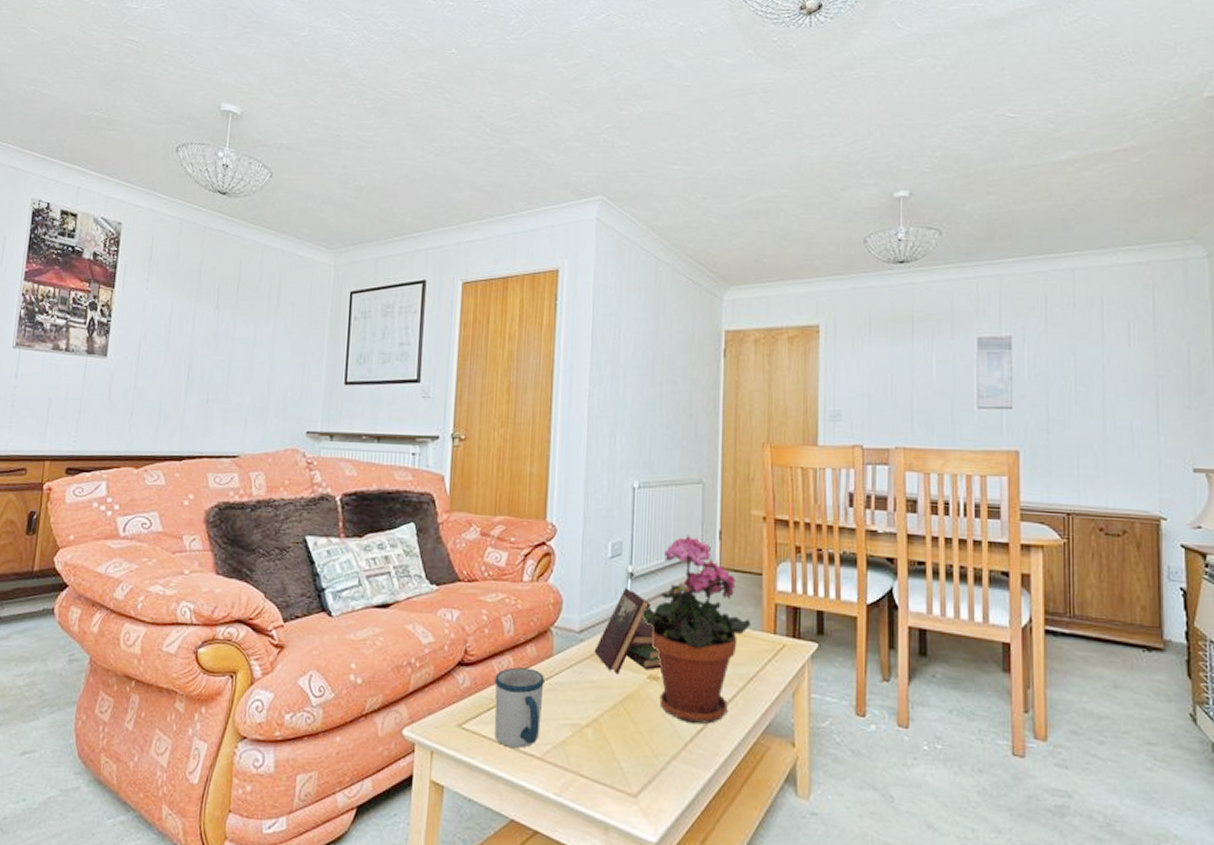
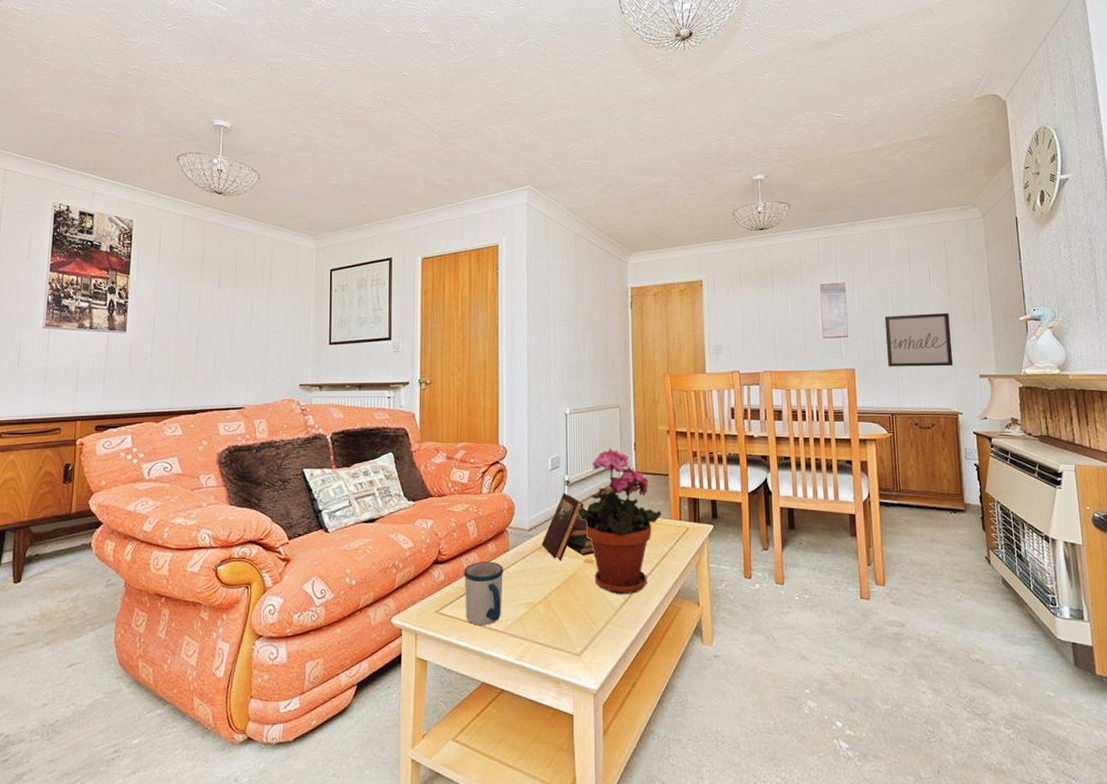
wall art: none [1064,382,1157,455] -> present [884,312,954,367]

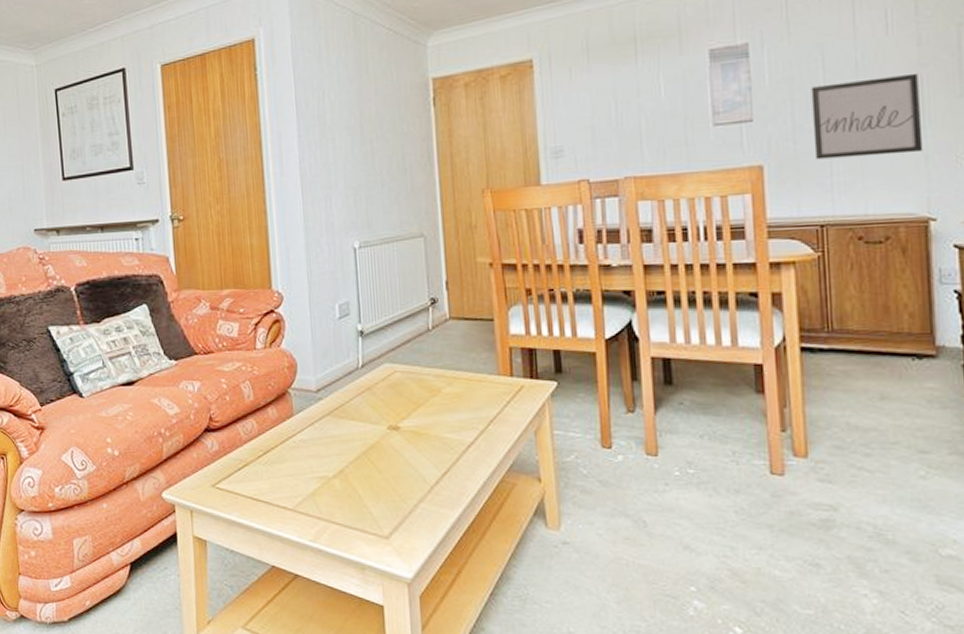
mug: present [464,562,503,625] -> none [241,429,290,502]
book: present [541,493,594,561] -> none [333,345,400,428]
potted plant: present [577,448,661,594] -> none [375,288,486,467]

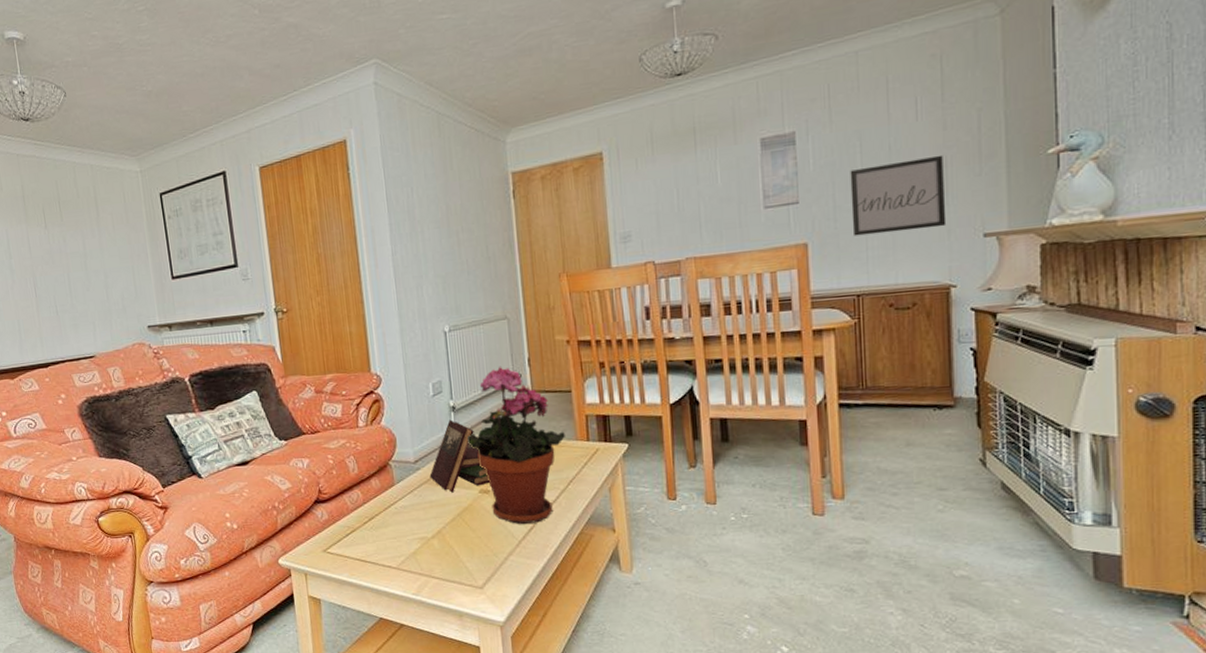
book: none [333,345,400,428] -> present [429,420,490,493]
potted plant: none [375,288,486,467] -> present [466,366,565,524]

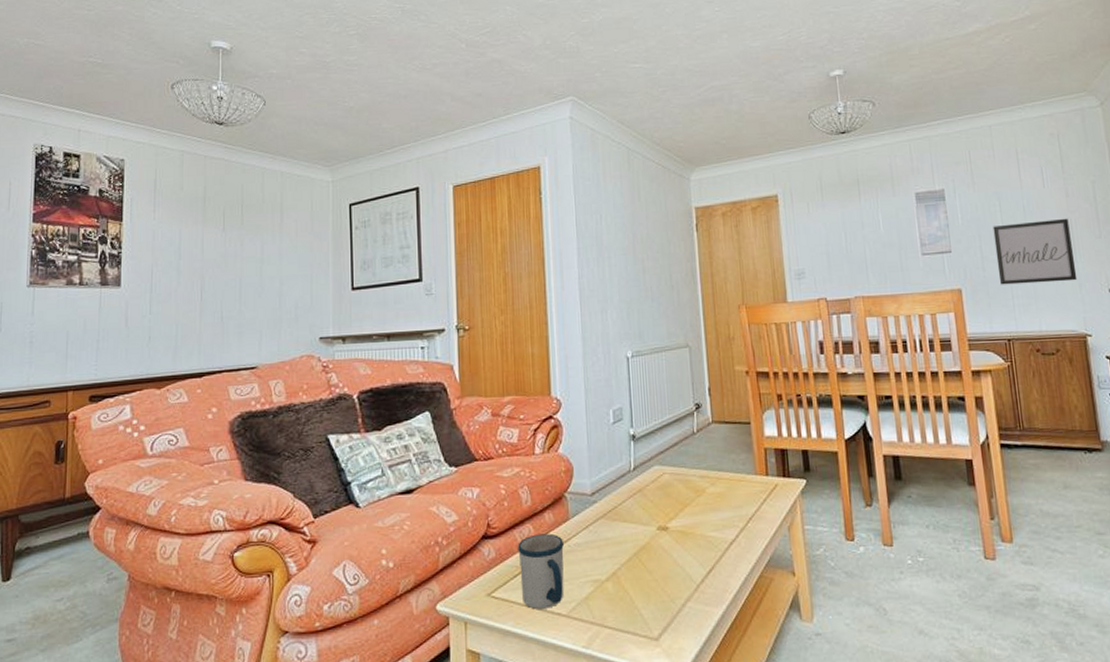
mug: none [348,498,393,563] -> present [517,533,564,609]
book: present [429,420,490,493] -> none [606,449,668,529]
potted plant: present [466,366,565,524] -> none [646,394,744,566]

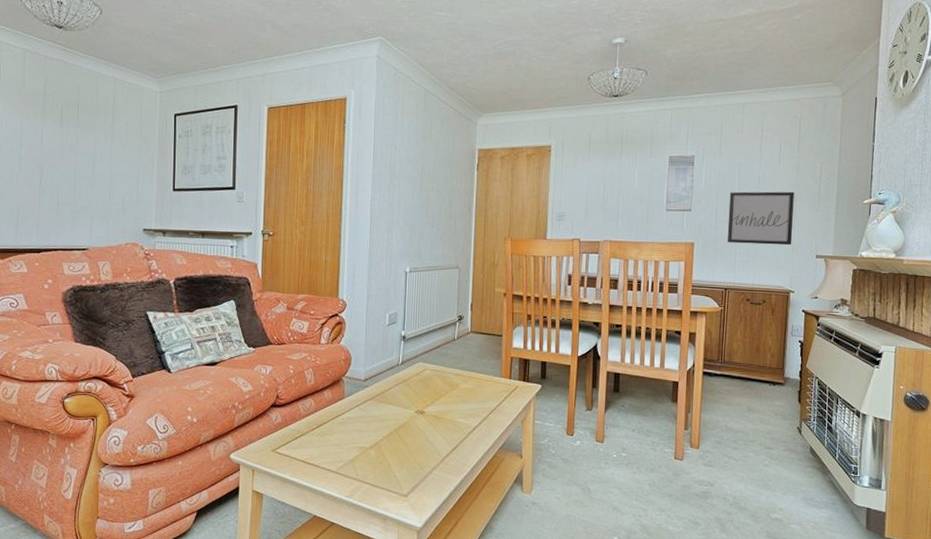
mug: present [517,533,564,609] -> none [300,407,338,465]

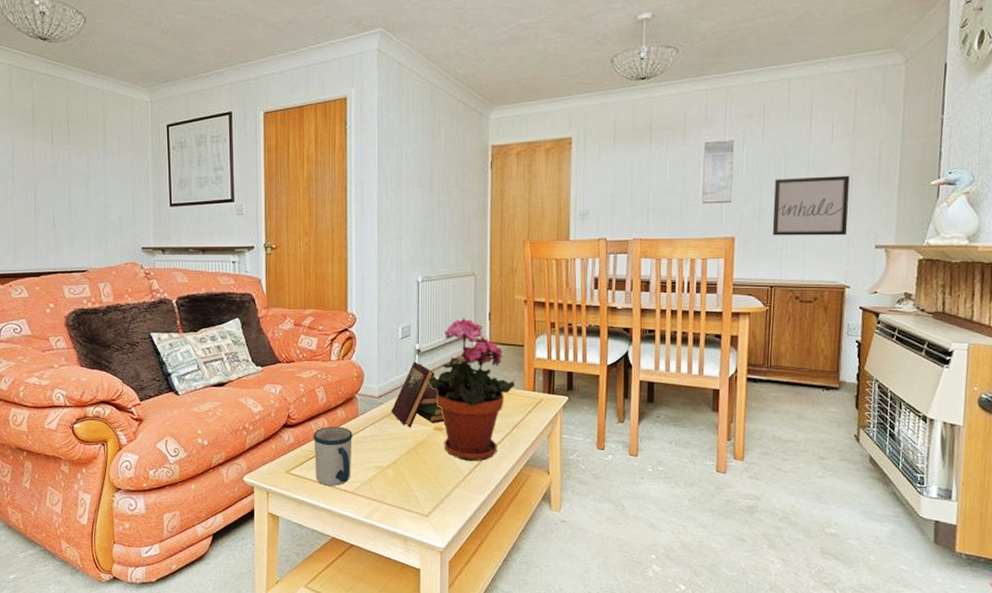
mug: none [300,407,338,465] -> present [313,426,352,486]
book: none [375,347,426,411] -> present [391,361,444,428]
potted plant: none [411,307,492,444] -> present [427,317,515,461]

